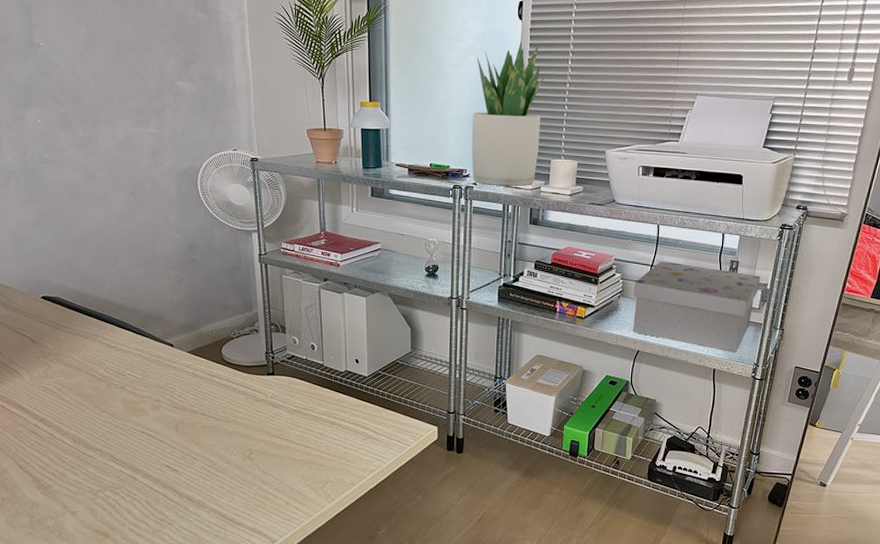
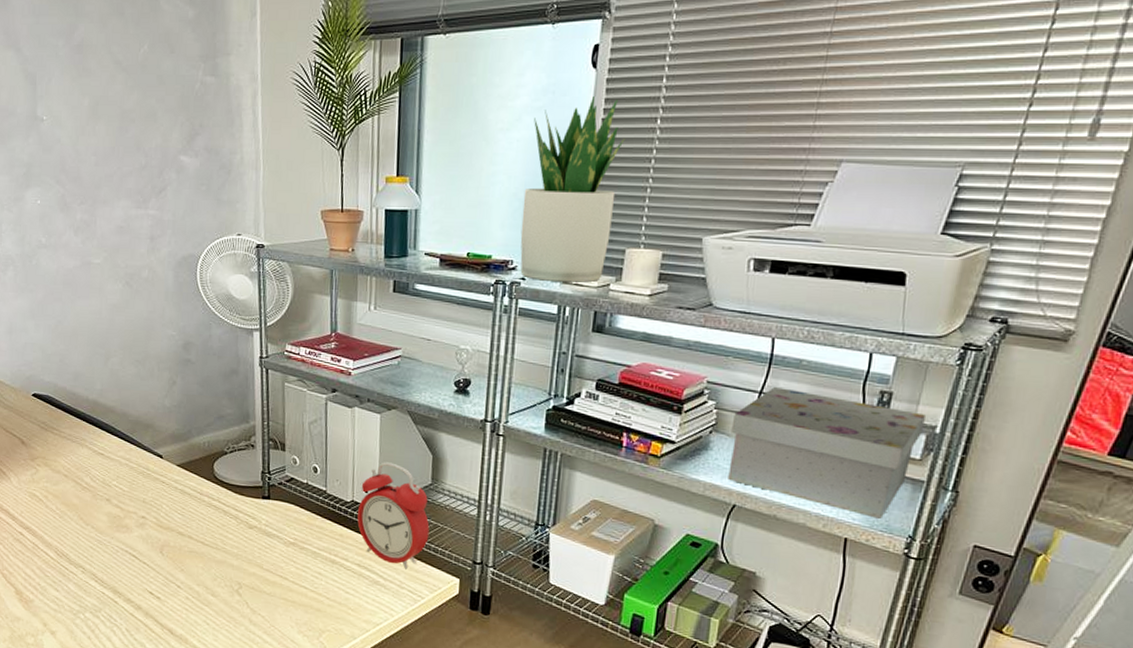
alarm clock: none [350,336,411,424] -> present [356,462,430,570]

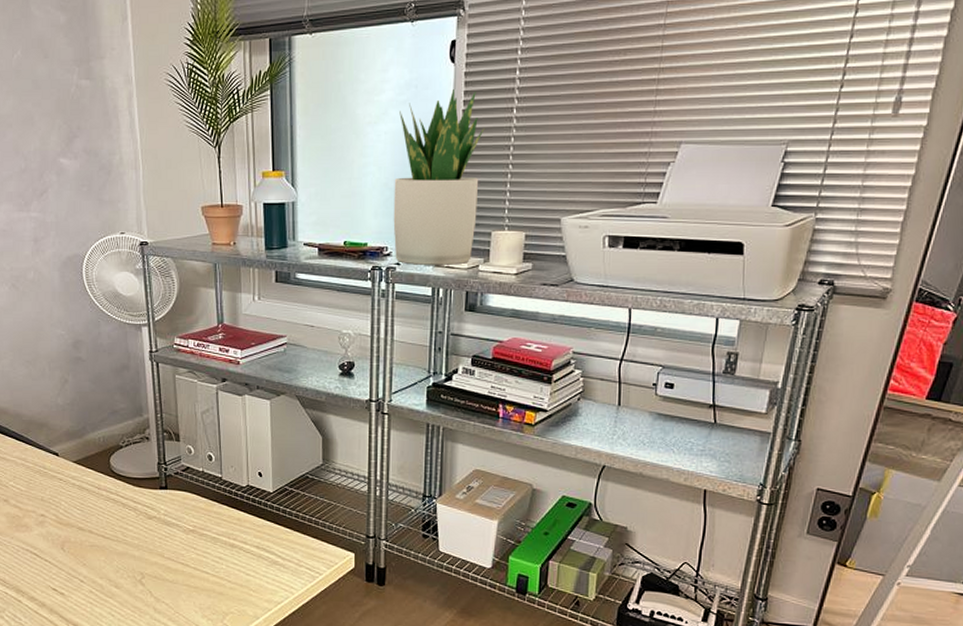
alarm clock: present [356,462,430,570] -> none [253,446,323,548]
decorative box: present [728,387,925,520] -> none [597,354,768,471]

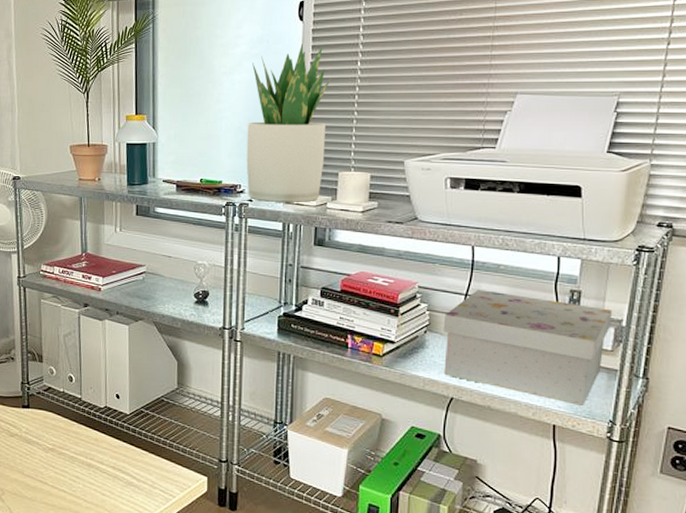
decorative box: none [597,354,768,471] -> present [443,290,612,407]

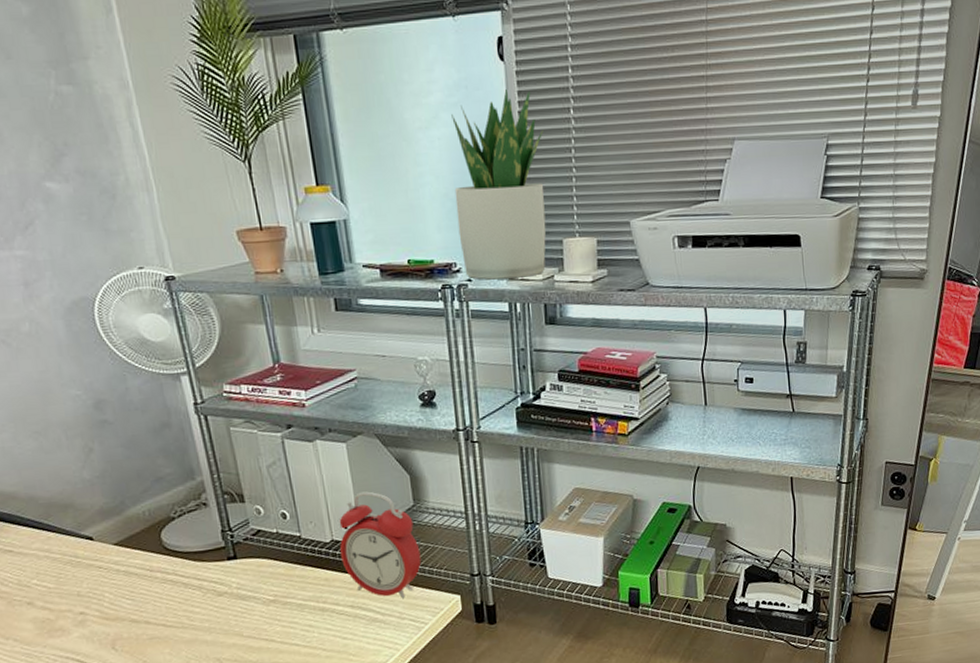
alarm clock: none [110,369,178,470] -> present [339,491,422,599]
decorative box: present [443,290,612,407] -> none [684,352,834,456]

